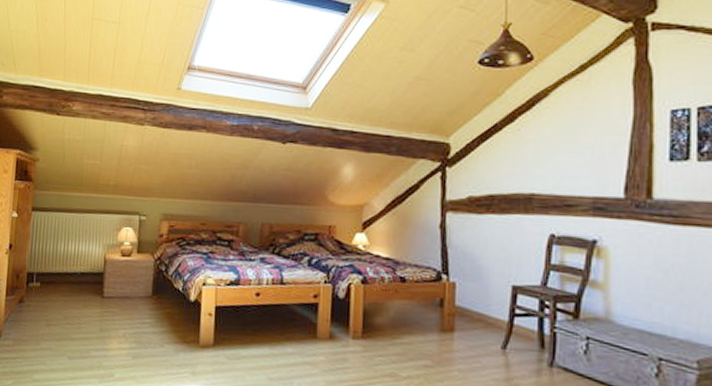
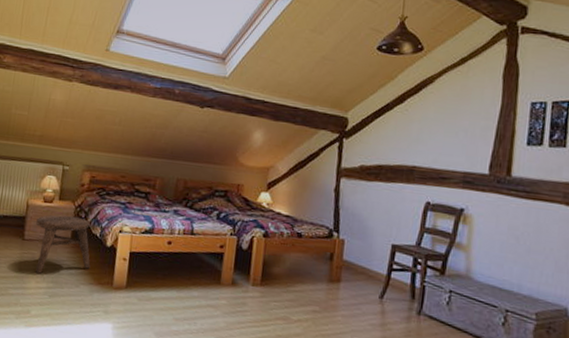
stool: none [115,269,174,333] -> present [35,215,91,274]

